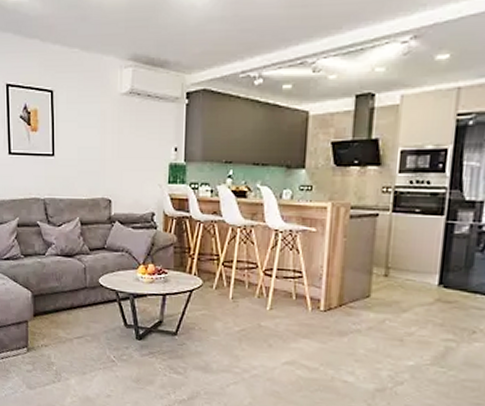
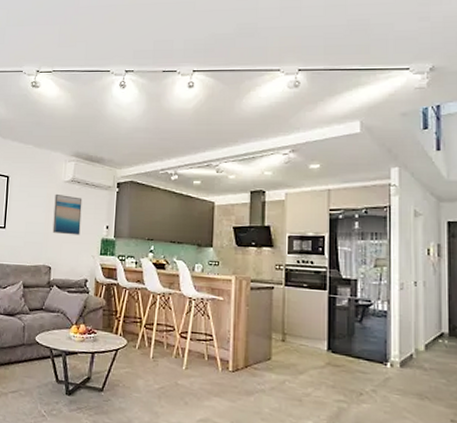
wall art: none [110,110,144,161] -> present [52,193,83,235]

